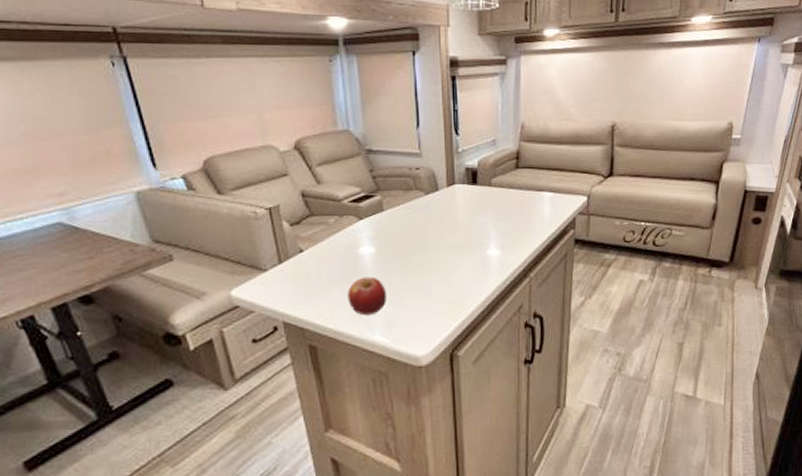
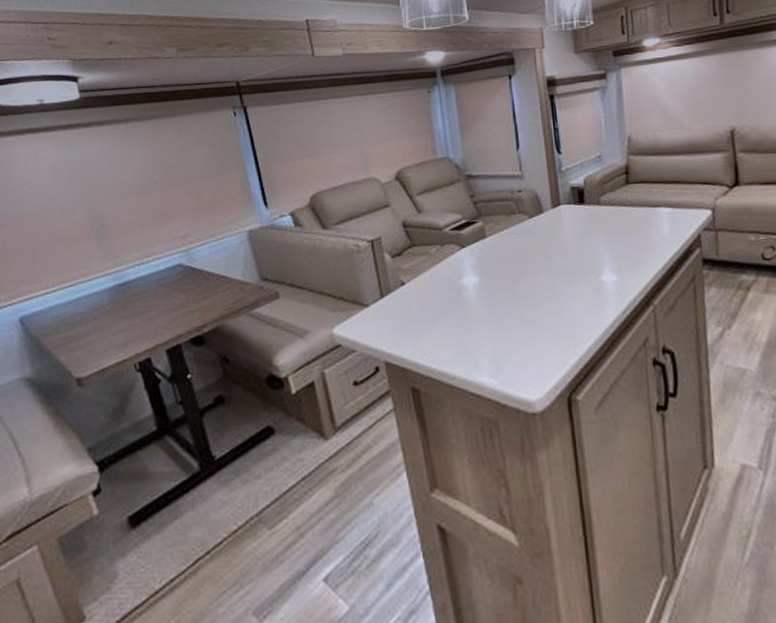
fruit: present [347,277,387,316] -> none [451,309,494,354]

